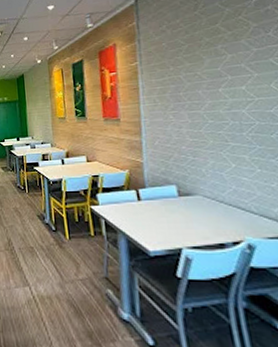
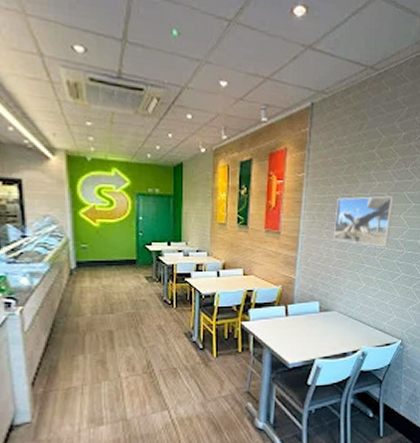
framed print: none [180,65,260,122] -> present [333,196,395,247]

